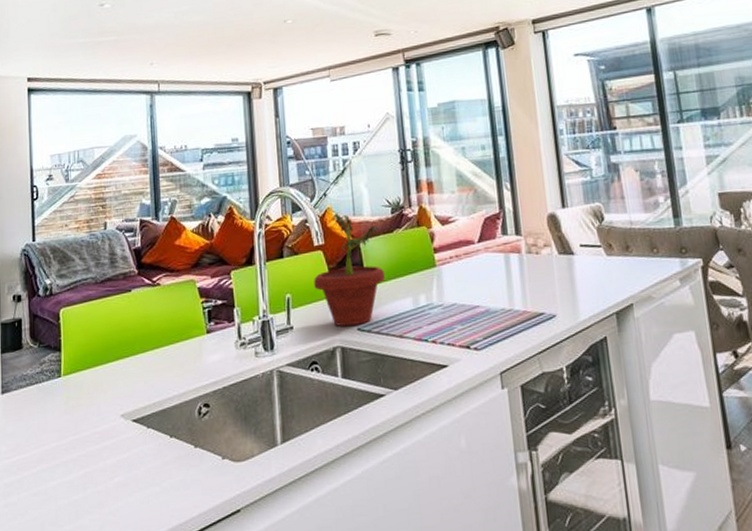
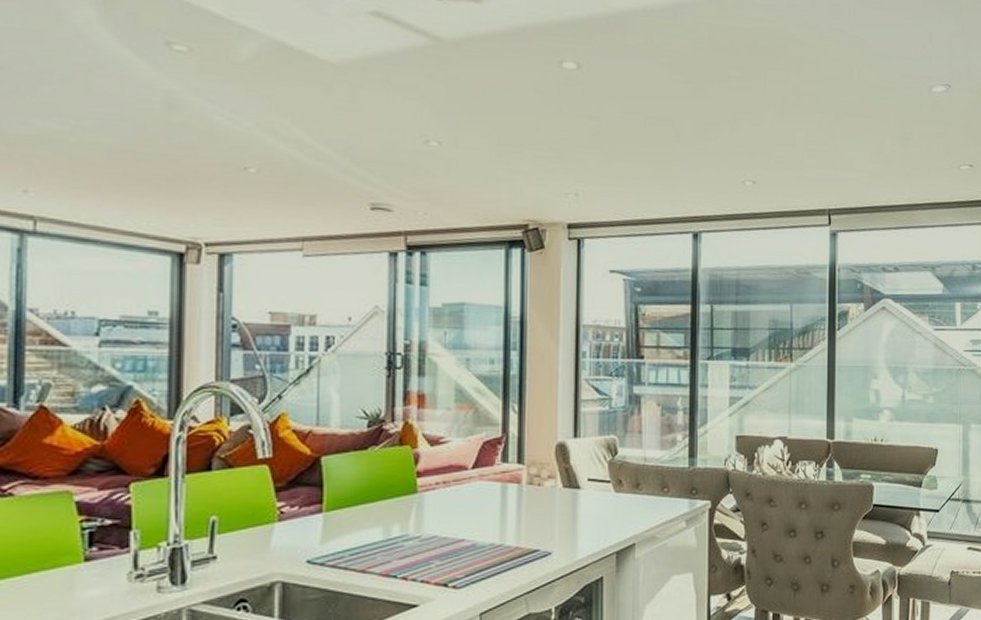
potted plant: present [314,210,386,327] -> none [252,416,352,559]

